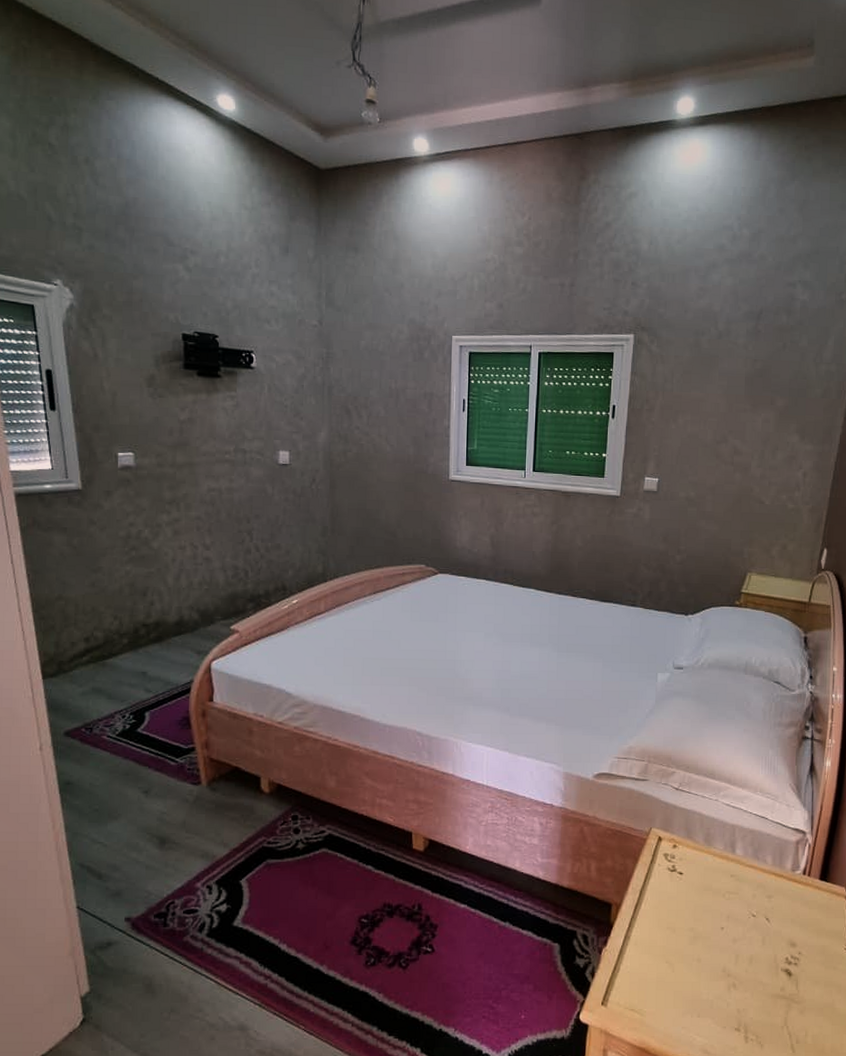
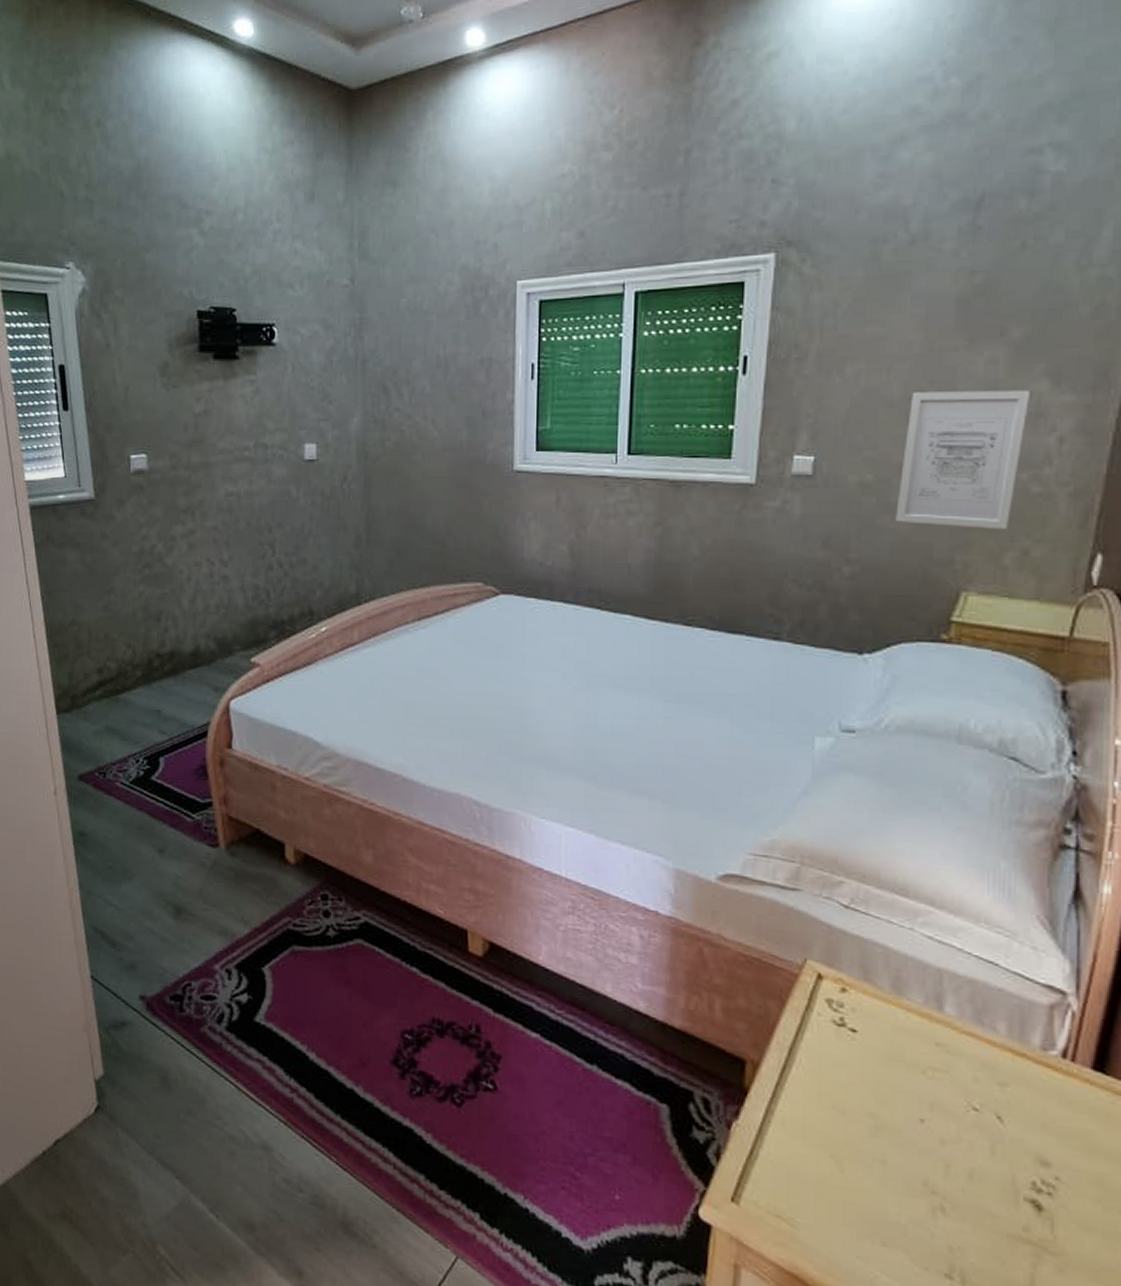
wall art: none [708,438,788,532] -> present [895,390,1031,530]

